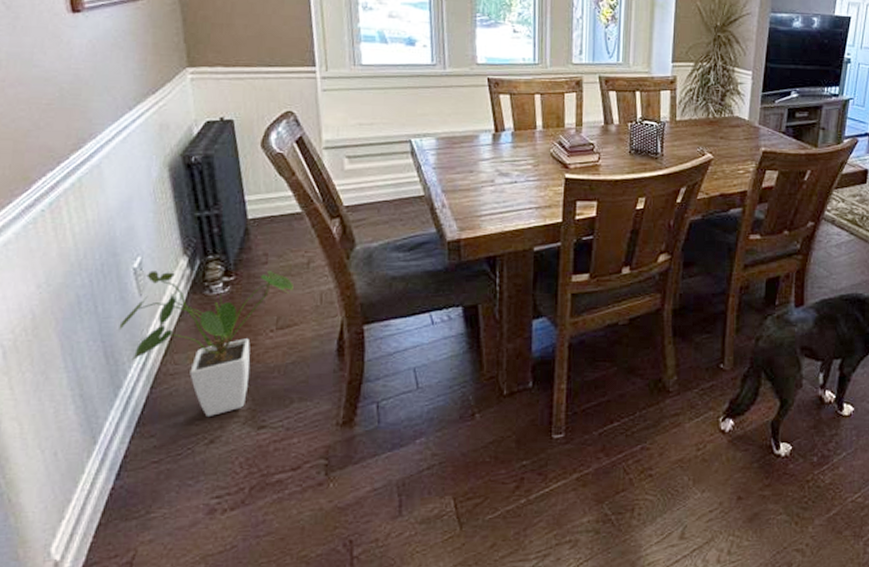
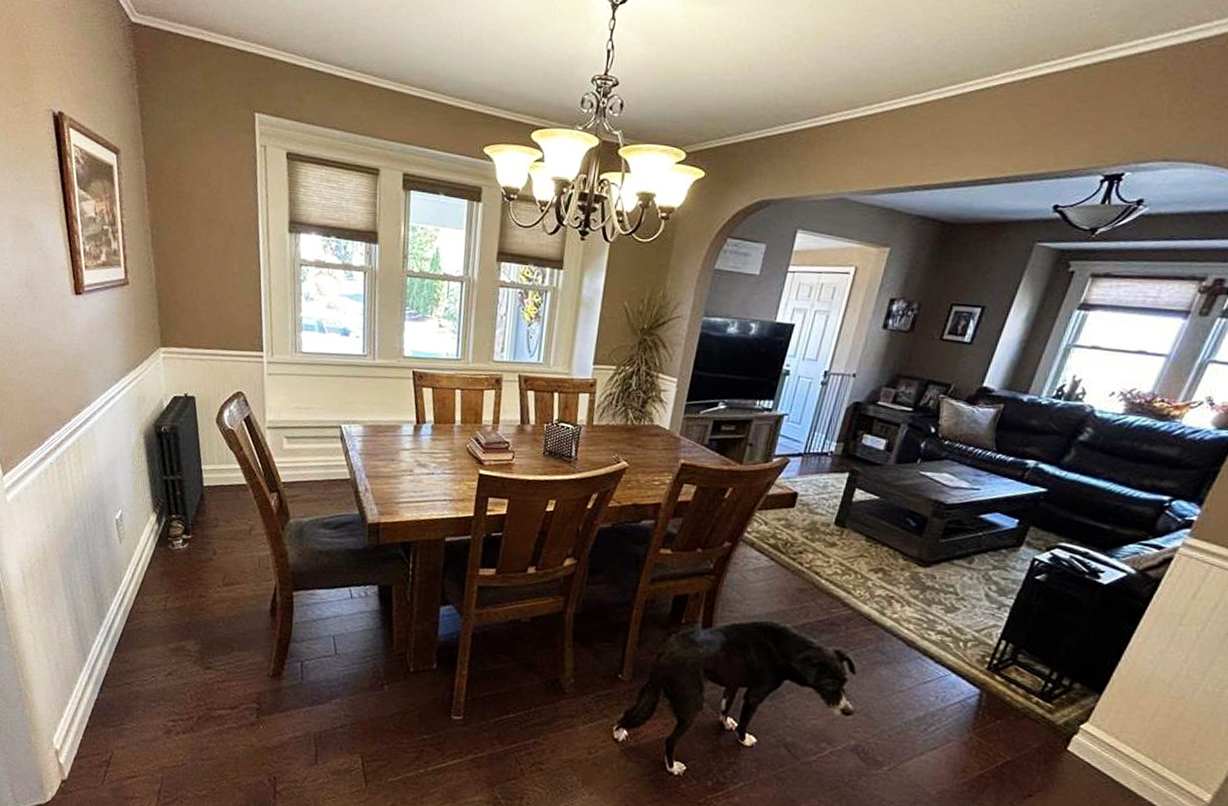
house plant: present [119,271,294,416] -> none [104,523,238,653]

